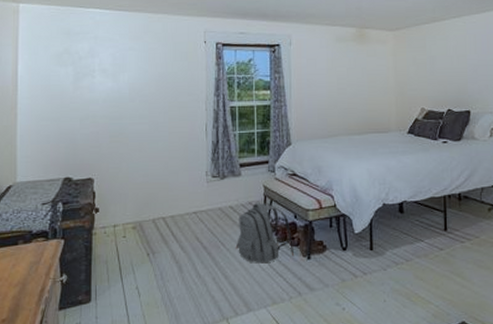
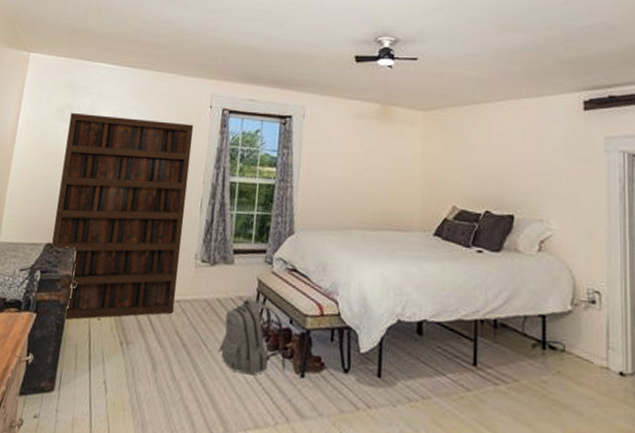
bookcase: none [70,57,192,242] -> present [52,112,194,321]

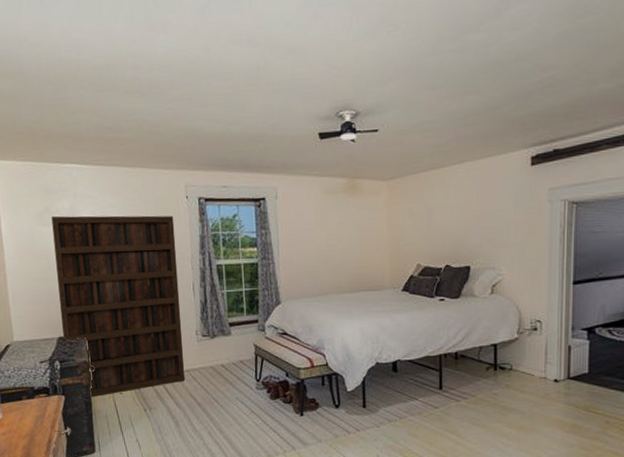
backpack: present [218,298,286,375] -> none [229,361,286,419]

